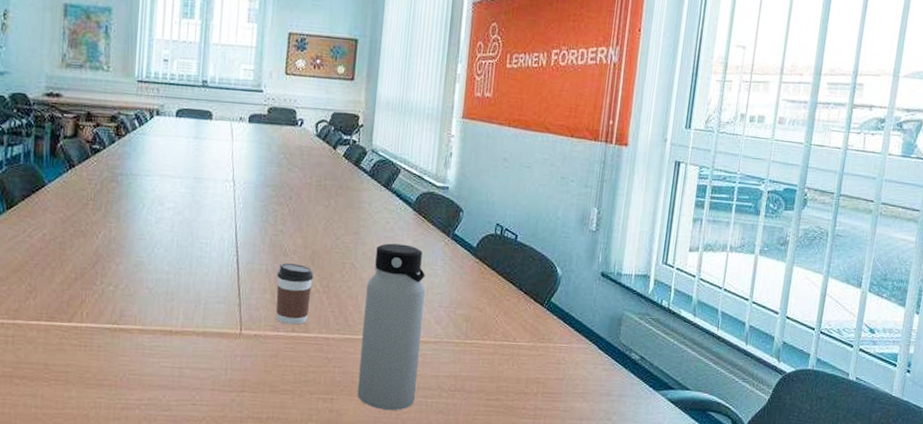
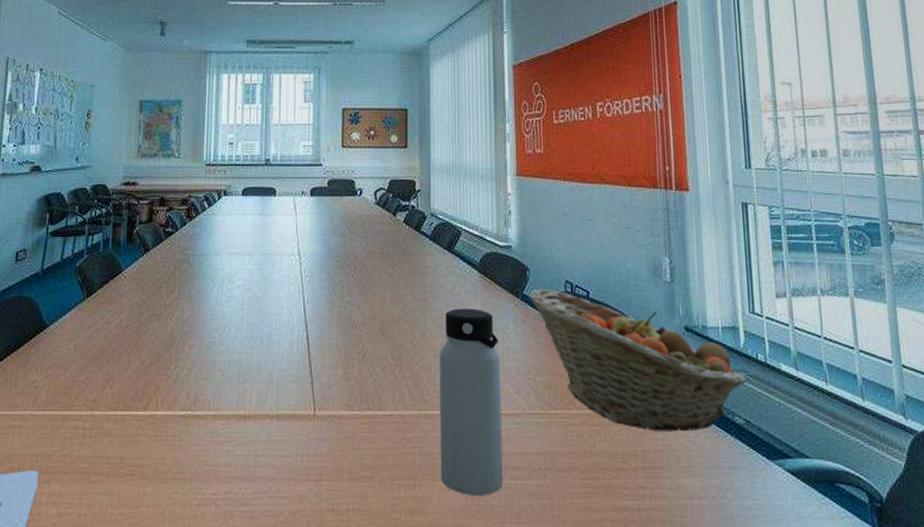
coffee cup: present [276,262,314,325] -> none [347,335,384,402]
fruit basket: none [460,229,649,364] -> present [529,288,747,432]

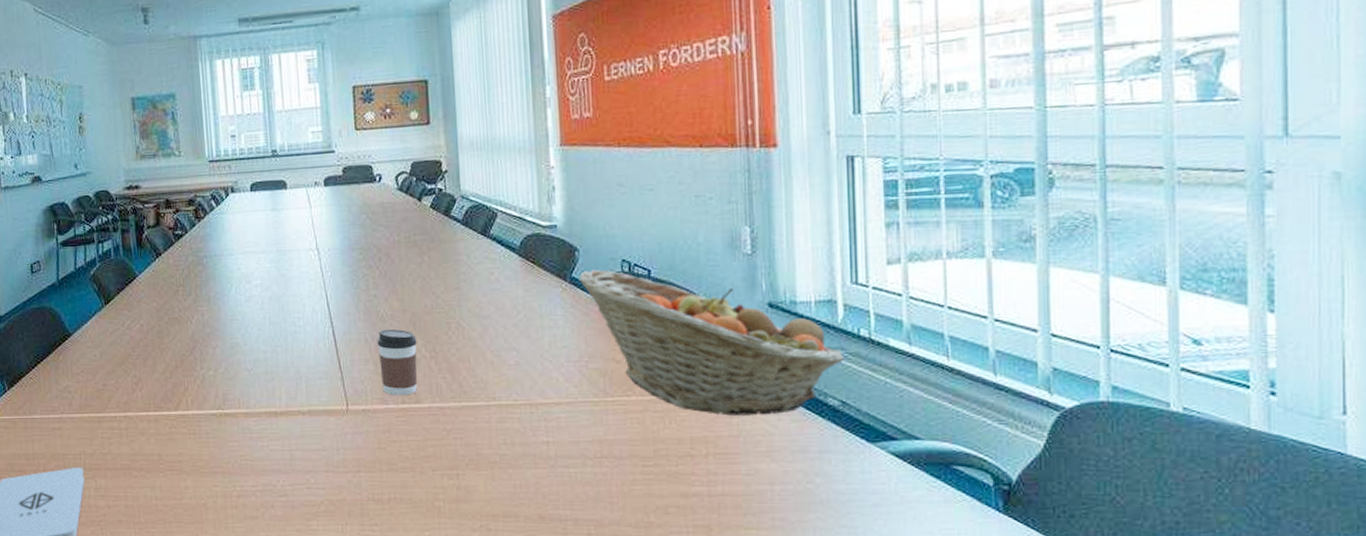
coffee cup: none [347,335,384,402] -> present [377,329,418,396]
water bottle: present [439,308,503,497] -> none [478,295,554,485]

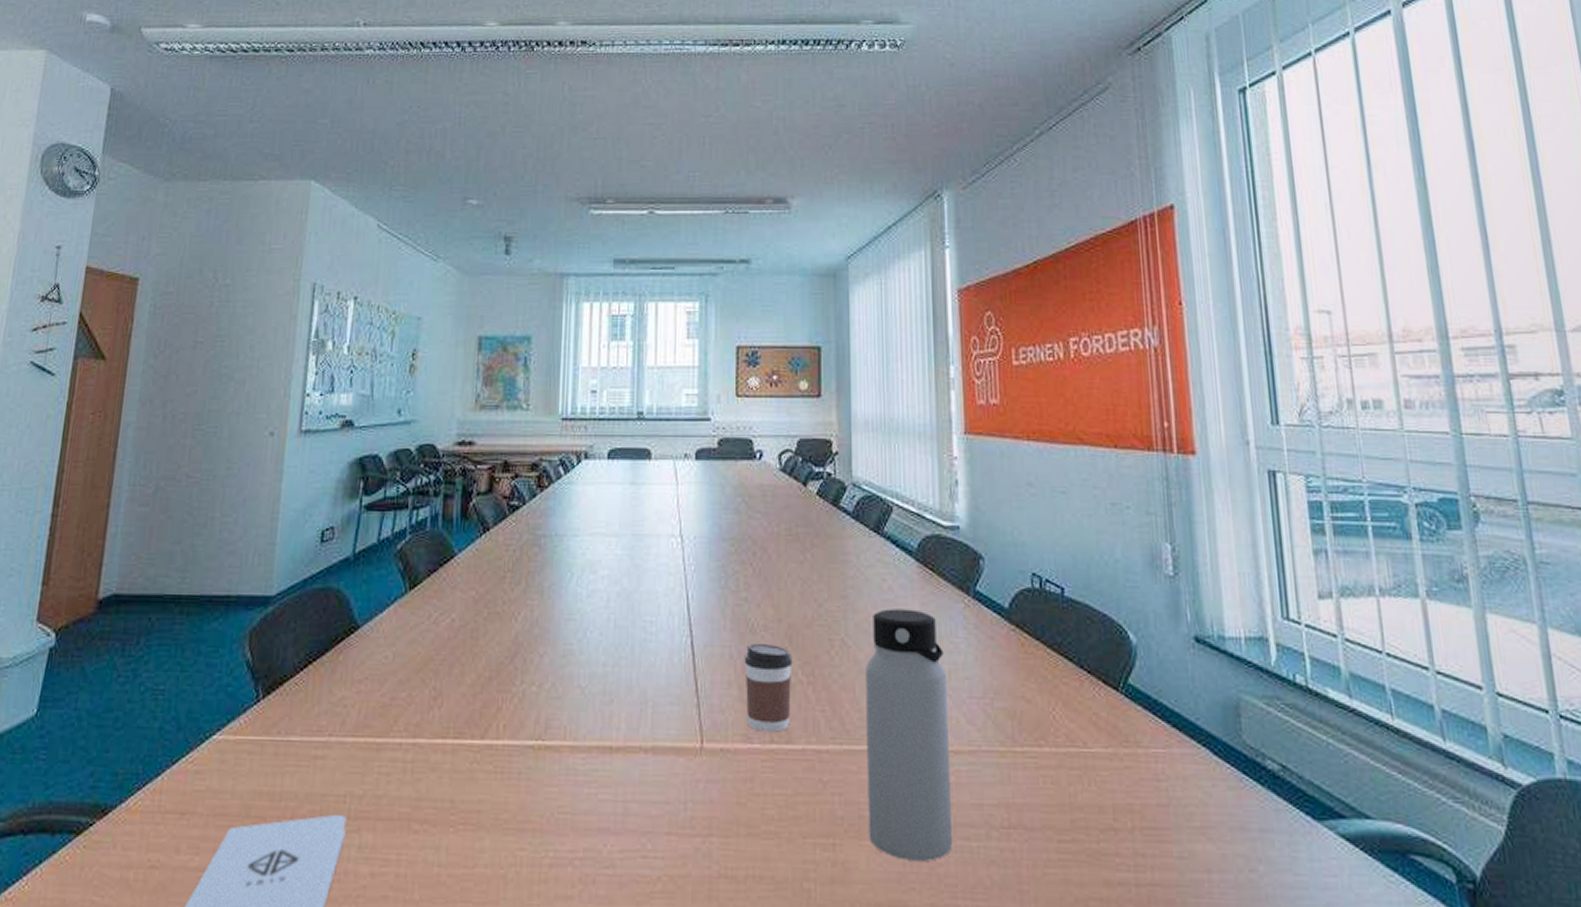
water bottle: none [478,295,554,485] -> present [865,609,952,862]
fruit basket: present [579,269,845,416] -> none [984,583,1282,779]

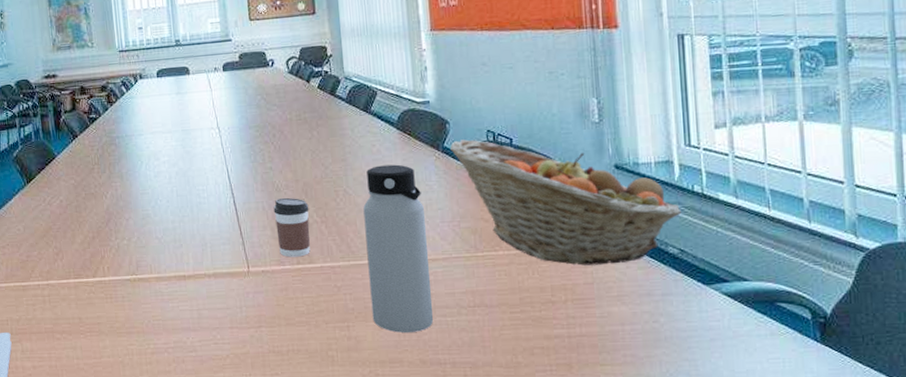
fruit basket: none [984,583,1282,779] -> present [450,139,682,266]

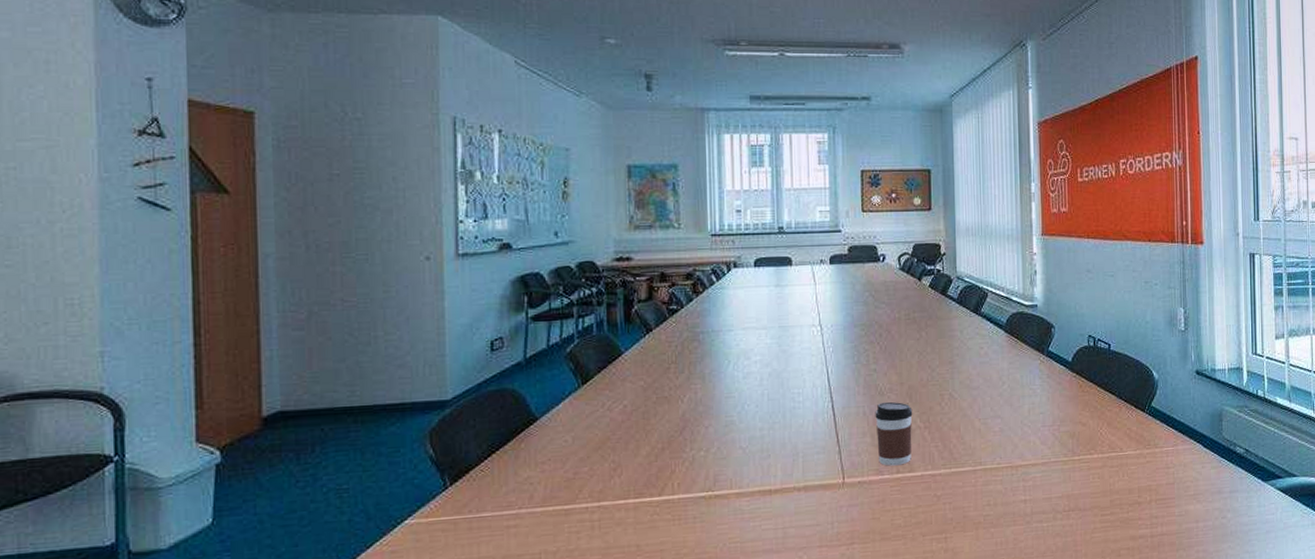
water bottle: present [363,164,433,333] -> none [968,367,1030,542]
fruit basket: present [450,139,682,266] -> none [1054,344,1248,467]

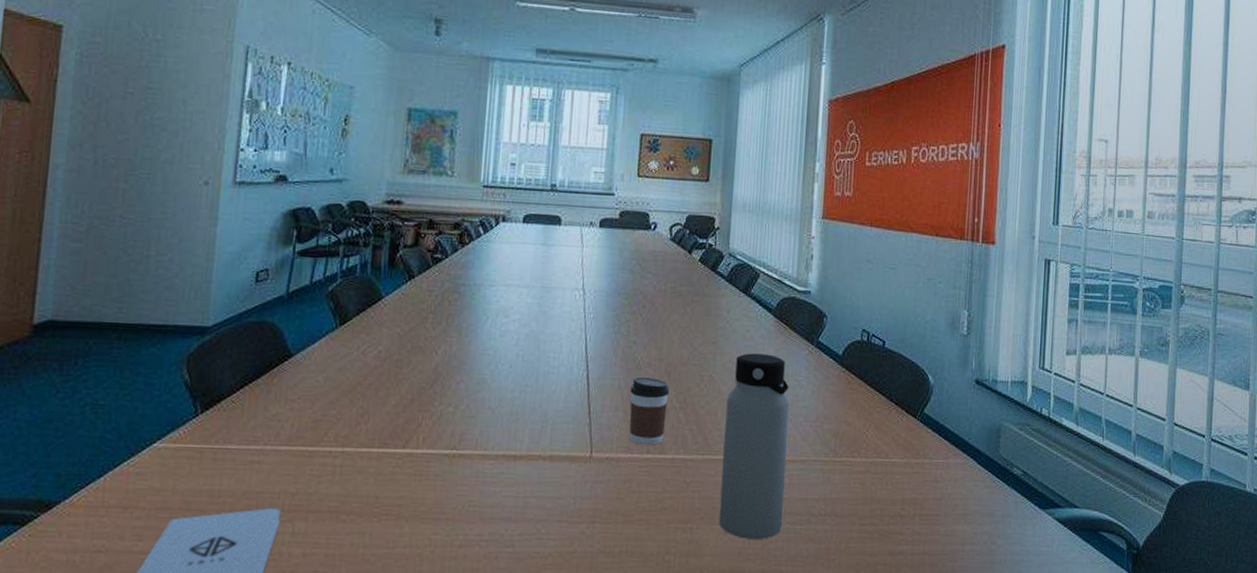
water bottle: none [968,367,1030,542] -> present [719,353,789,540]

